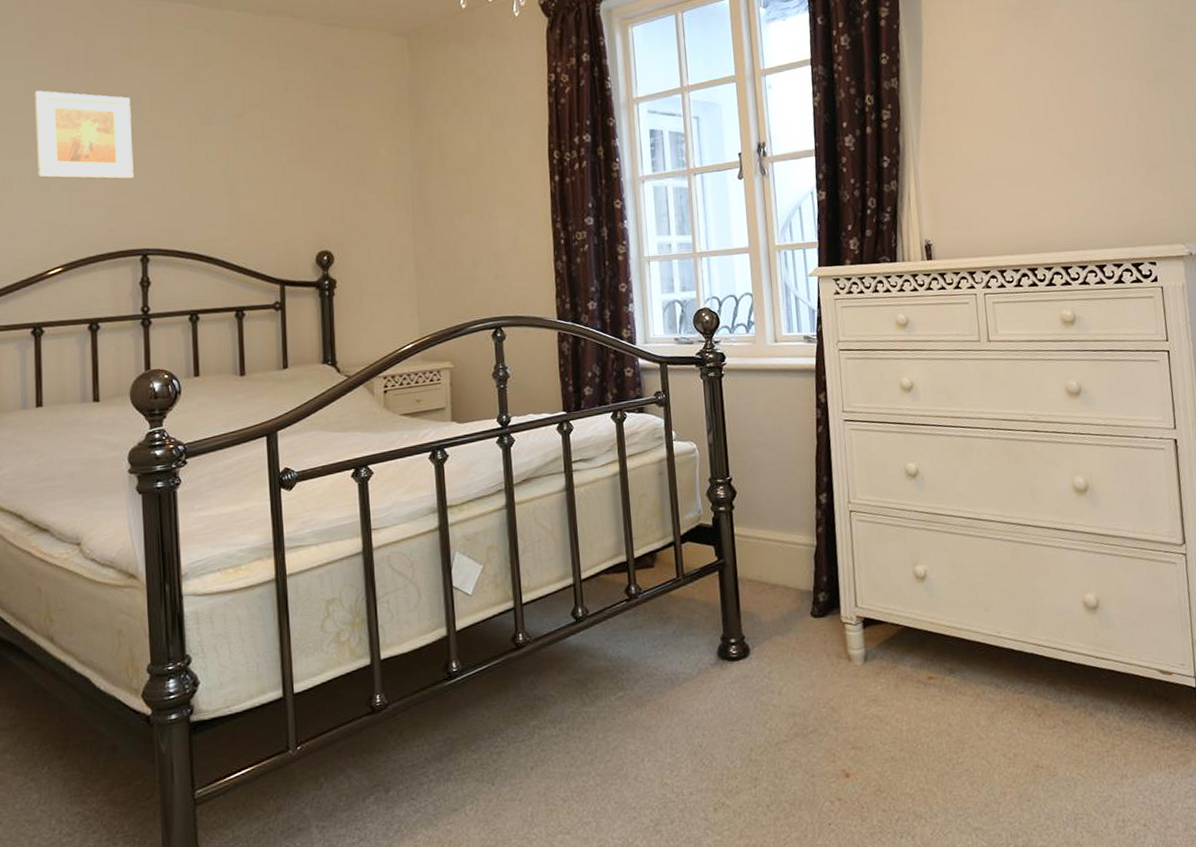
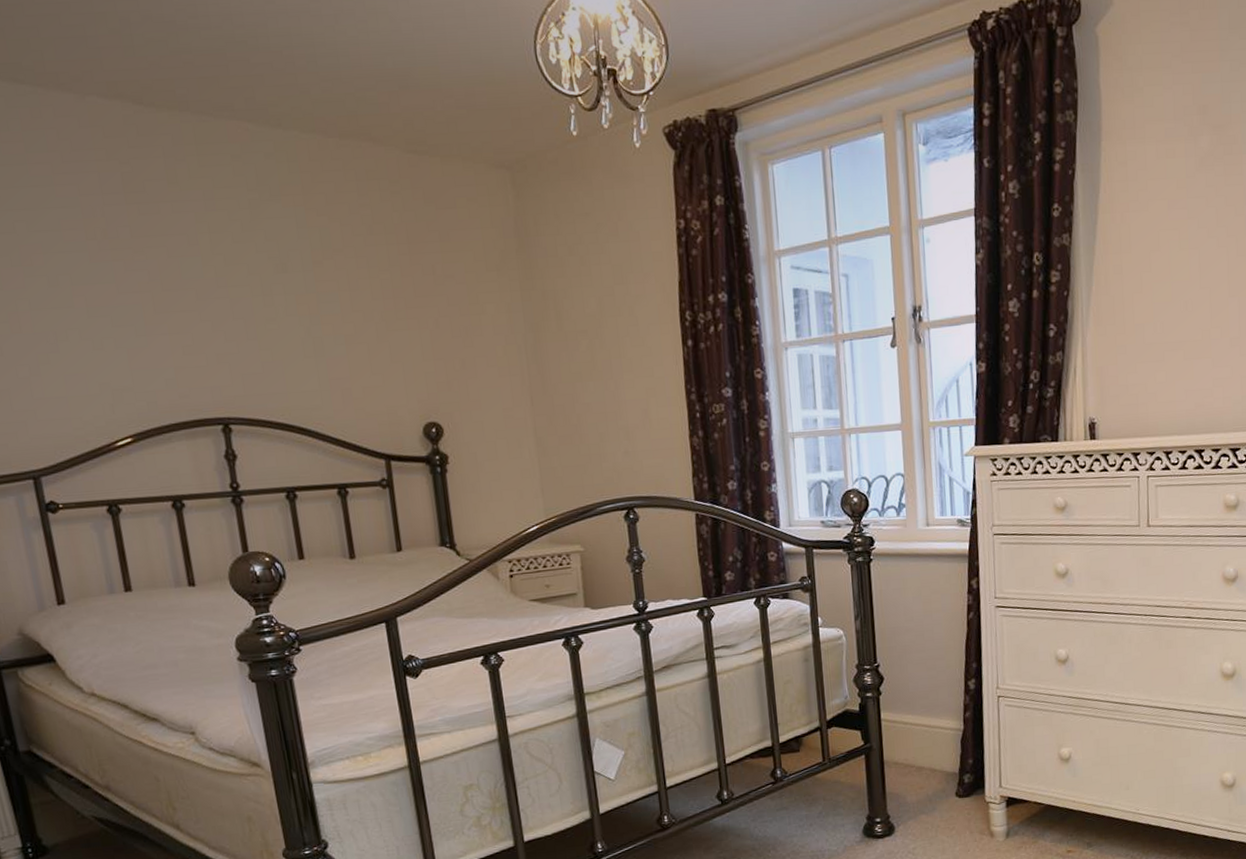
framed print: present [34,90,134,179] -> none [67,226,202,336]

